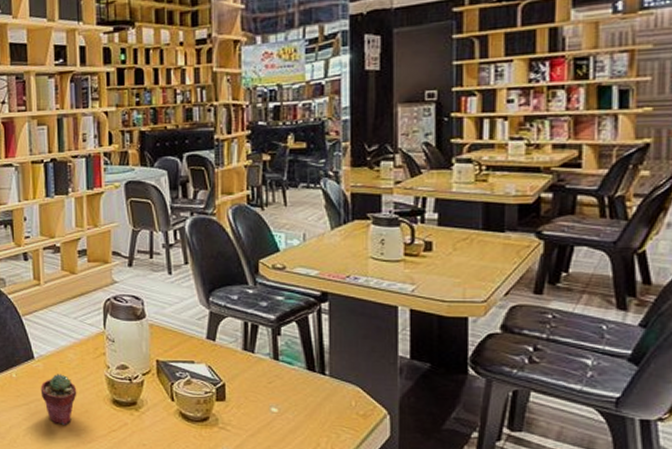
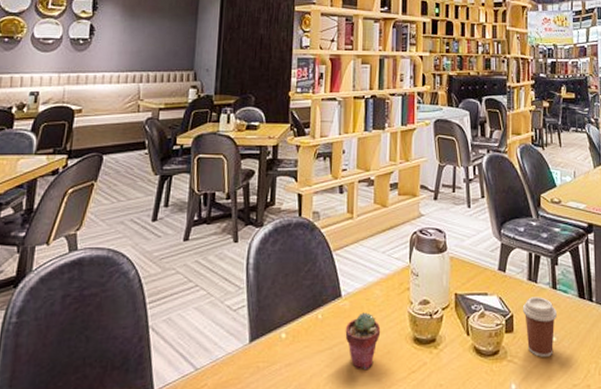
coffee cup: none [236,367,279,427] -> present [522,297,557,357]

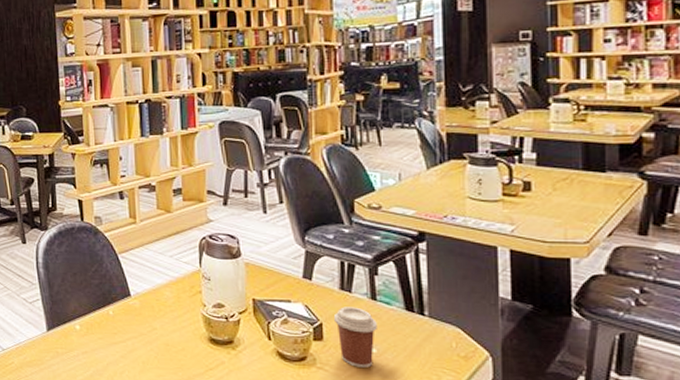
potted succulent: present [345,312,381,369] -> none [137,311,174,363]

